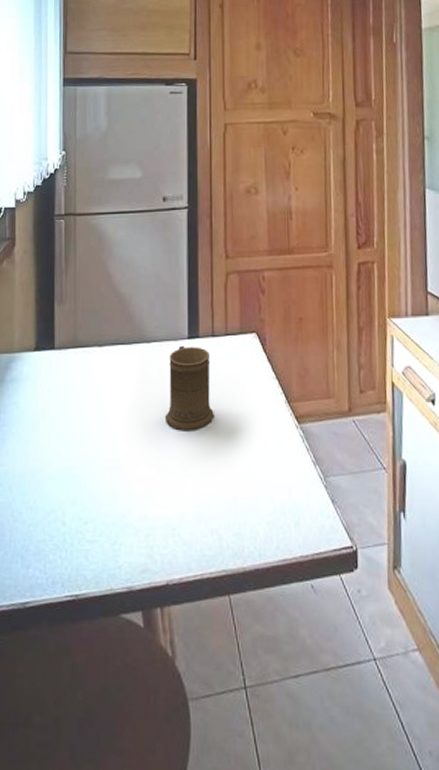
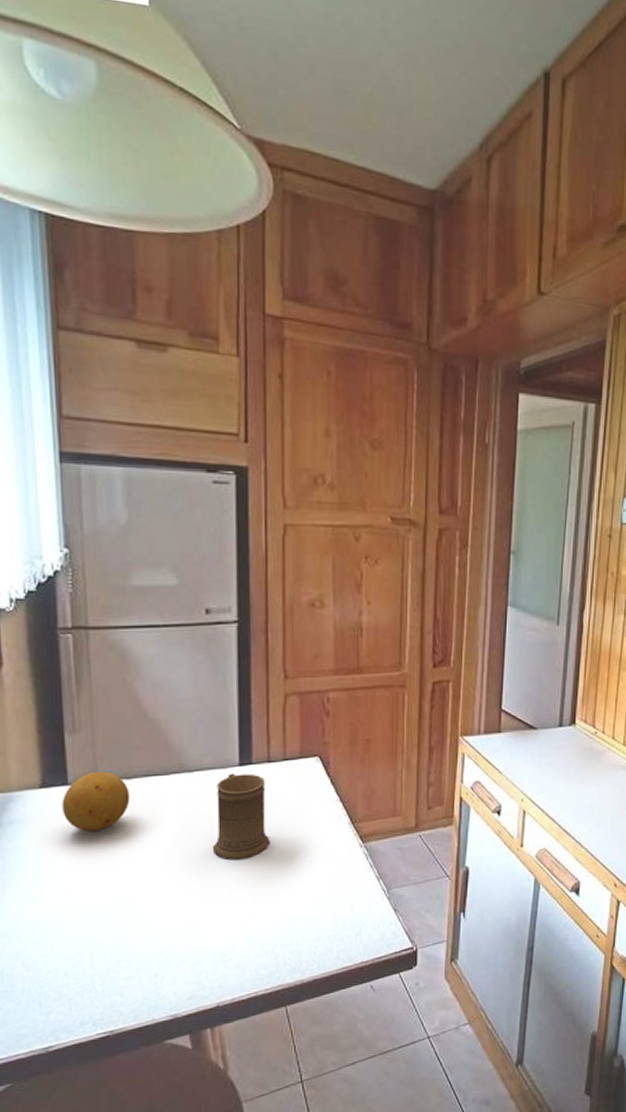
fruit: none [49,338,100,394] -> present [62,771,130,832]

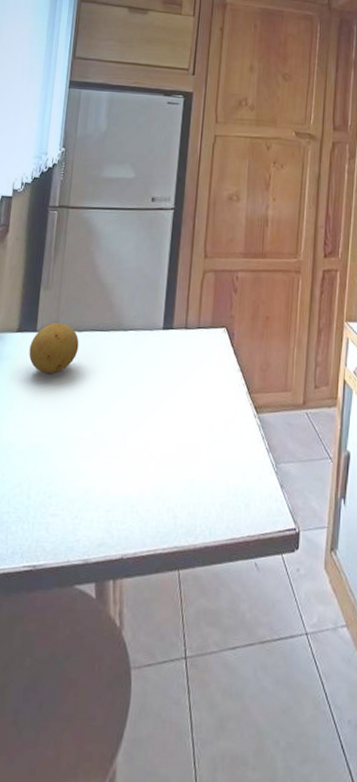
mug: present [213,773,270,860] -> none [135,335,182,415]

